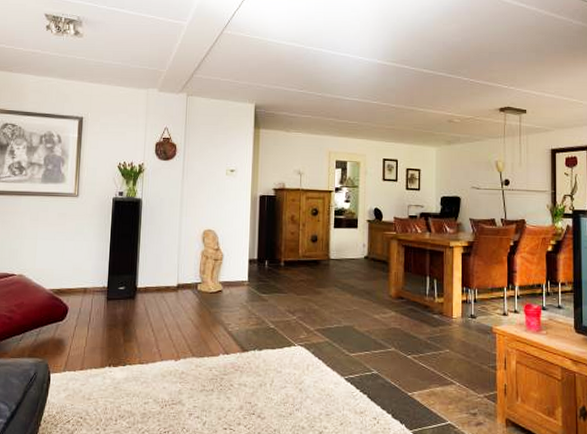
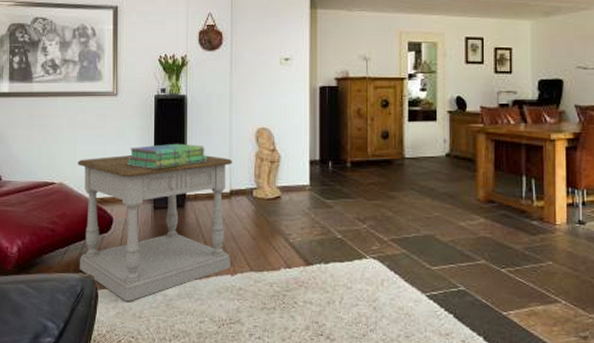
side table: none [33,251,180,385] -> present [77,155,232,302]
stack of books: none [85,241,158,264] -> present [128,143,207,169]

